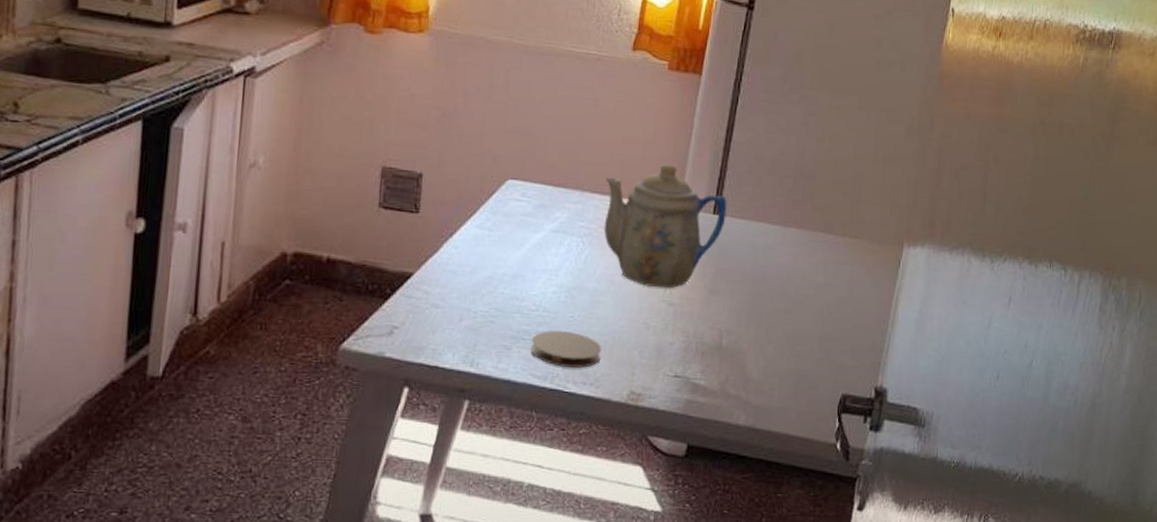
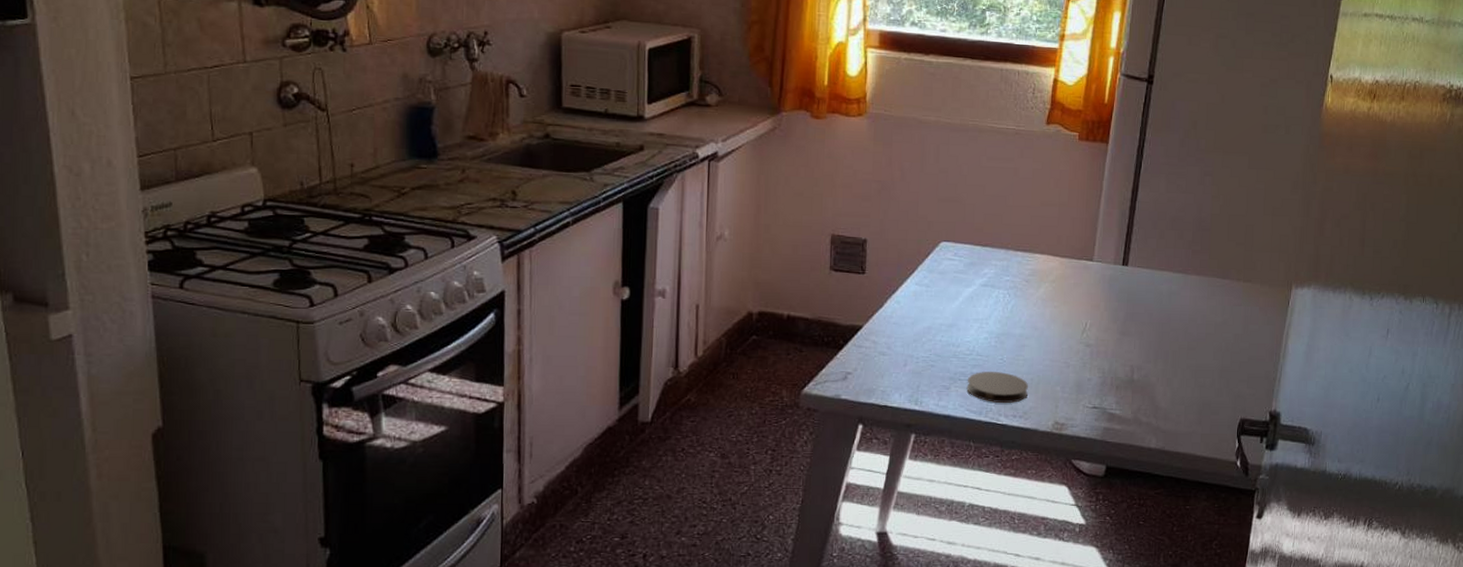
teapot: present [603,164,727,289] -> none [1026,223,1135,332]

